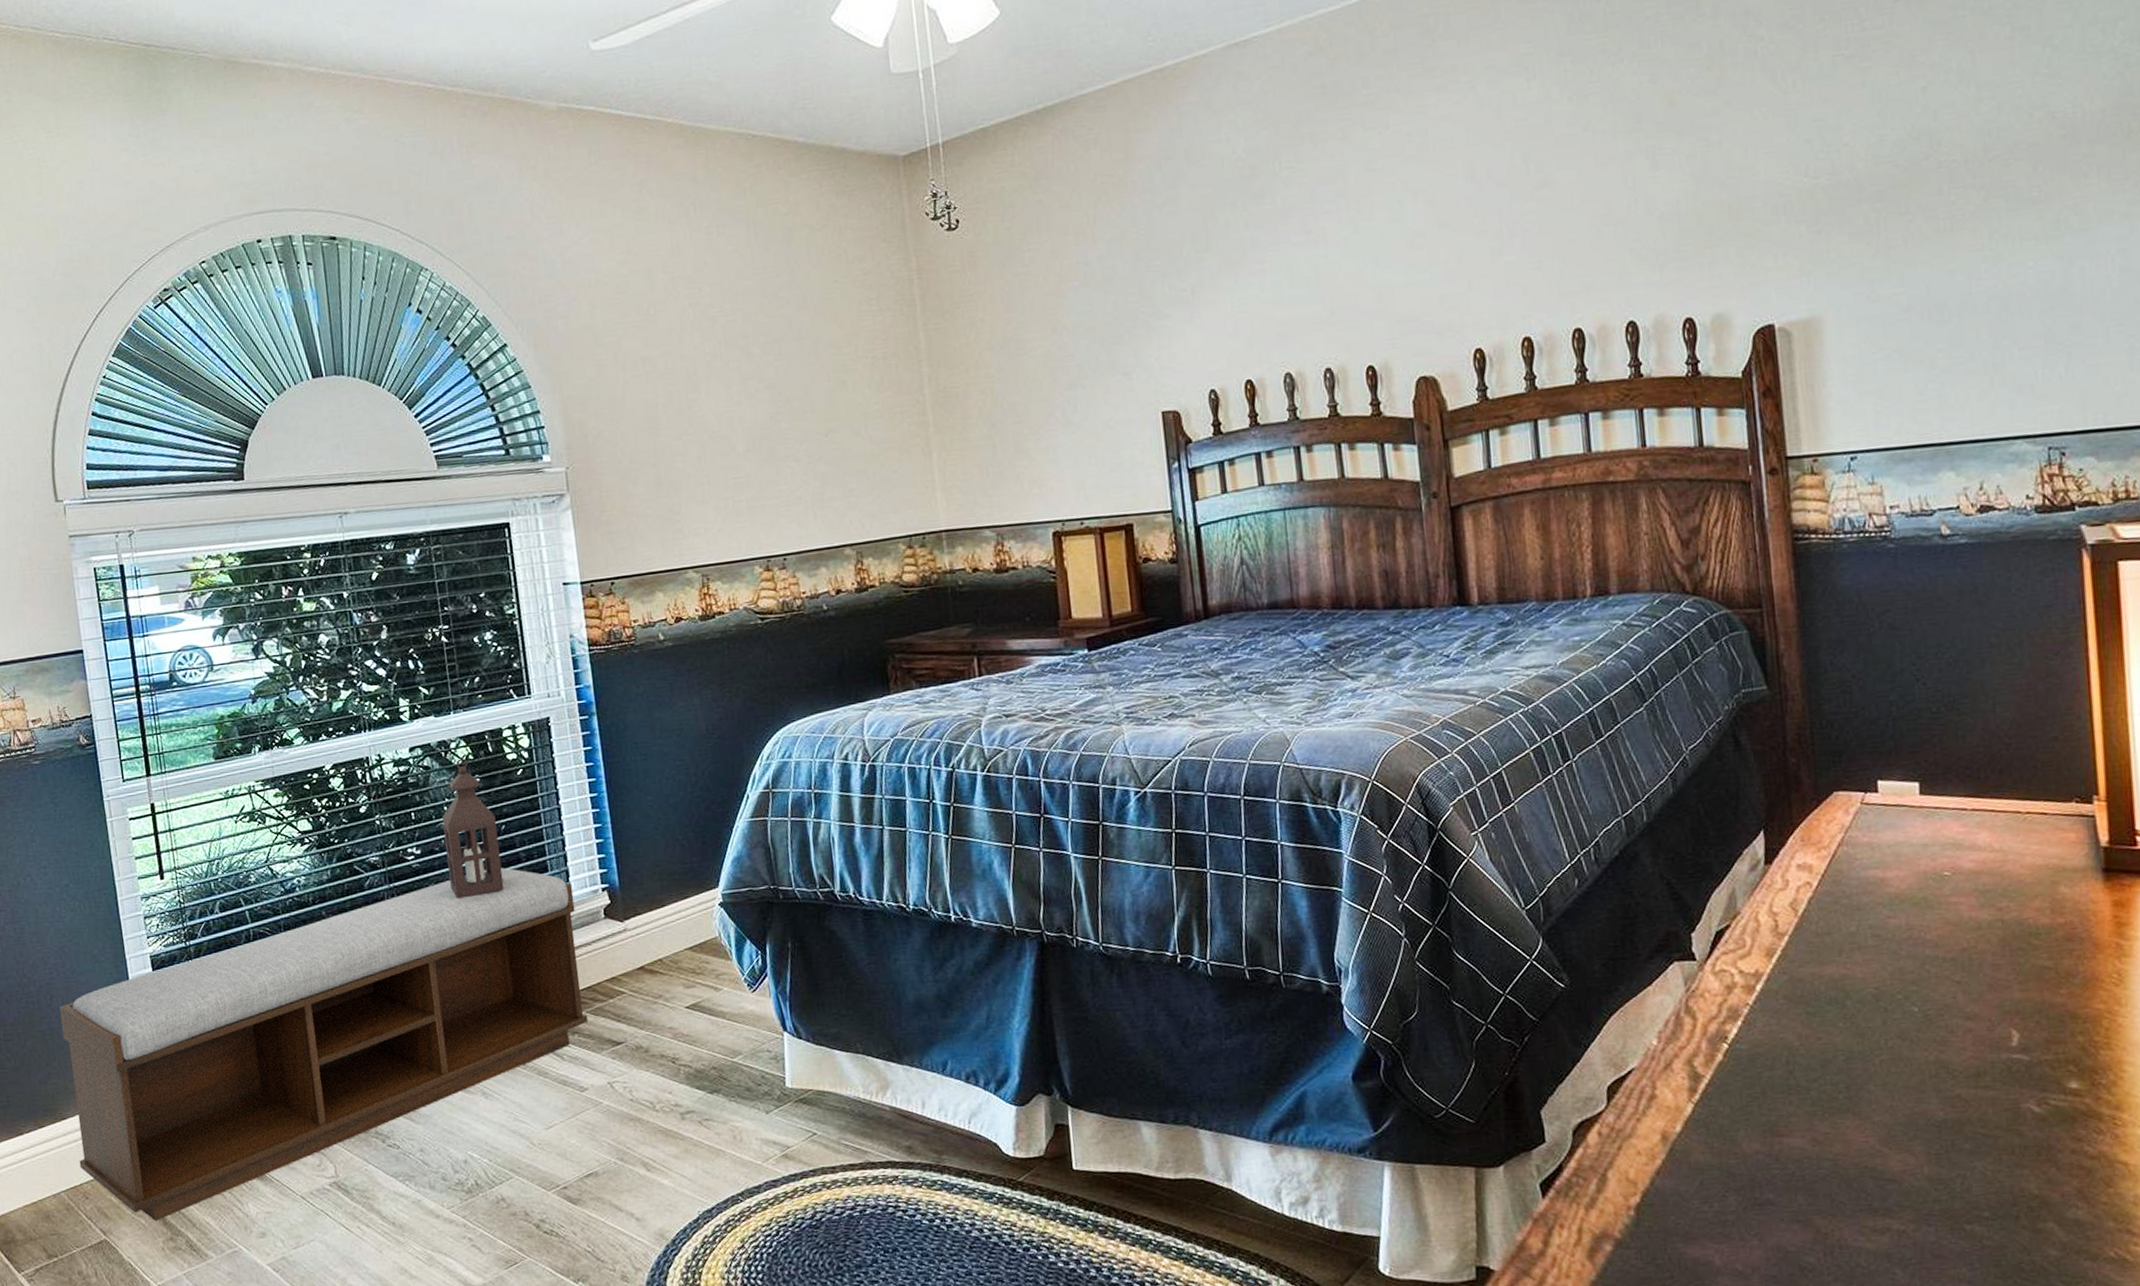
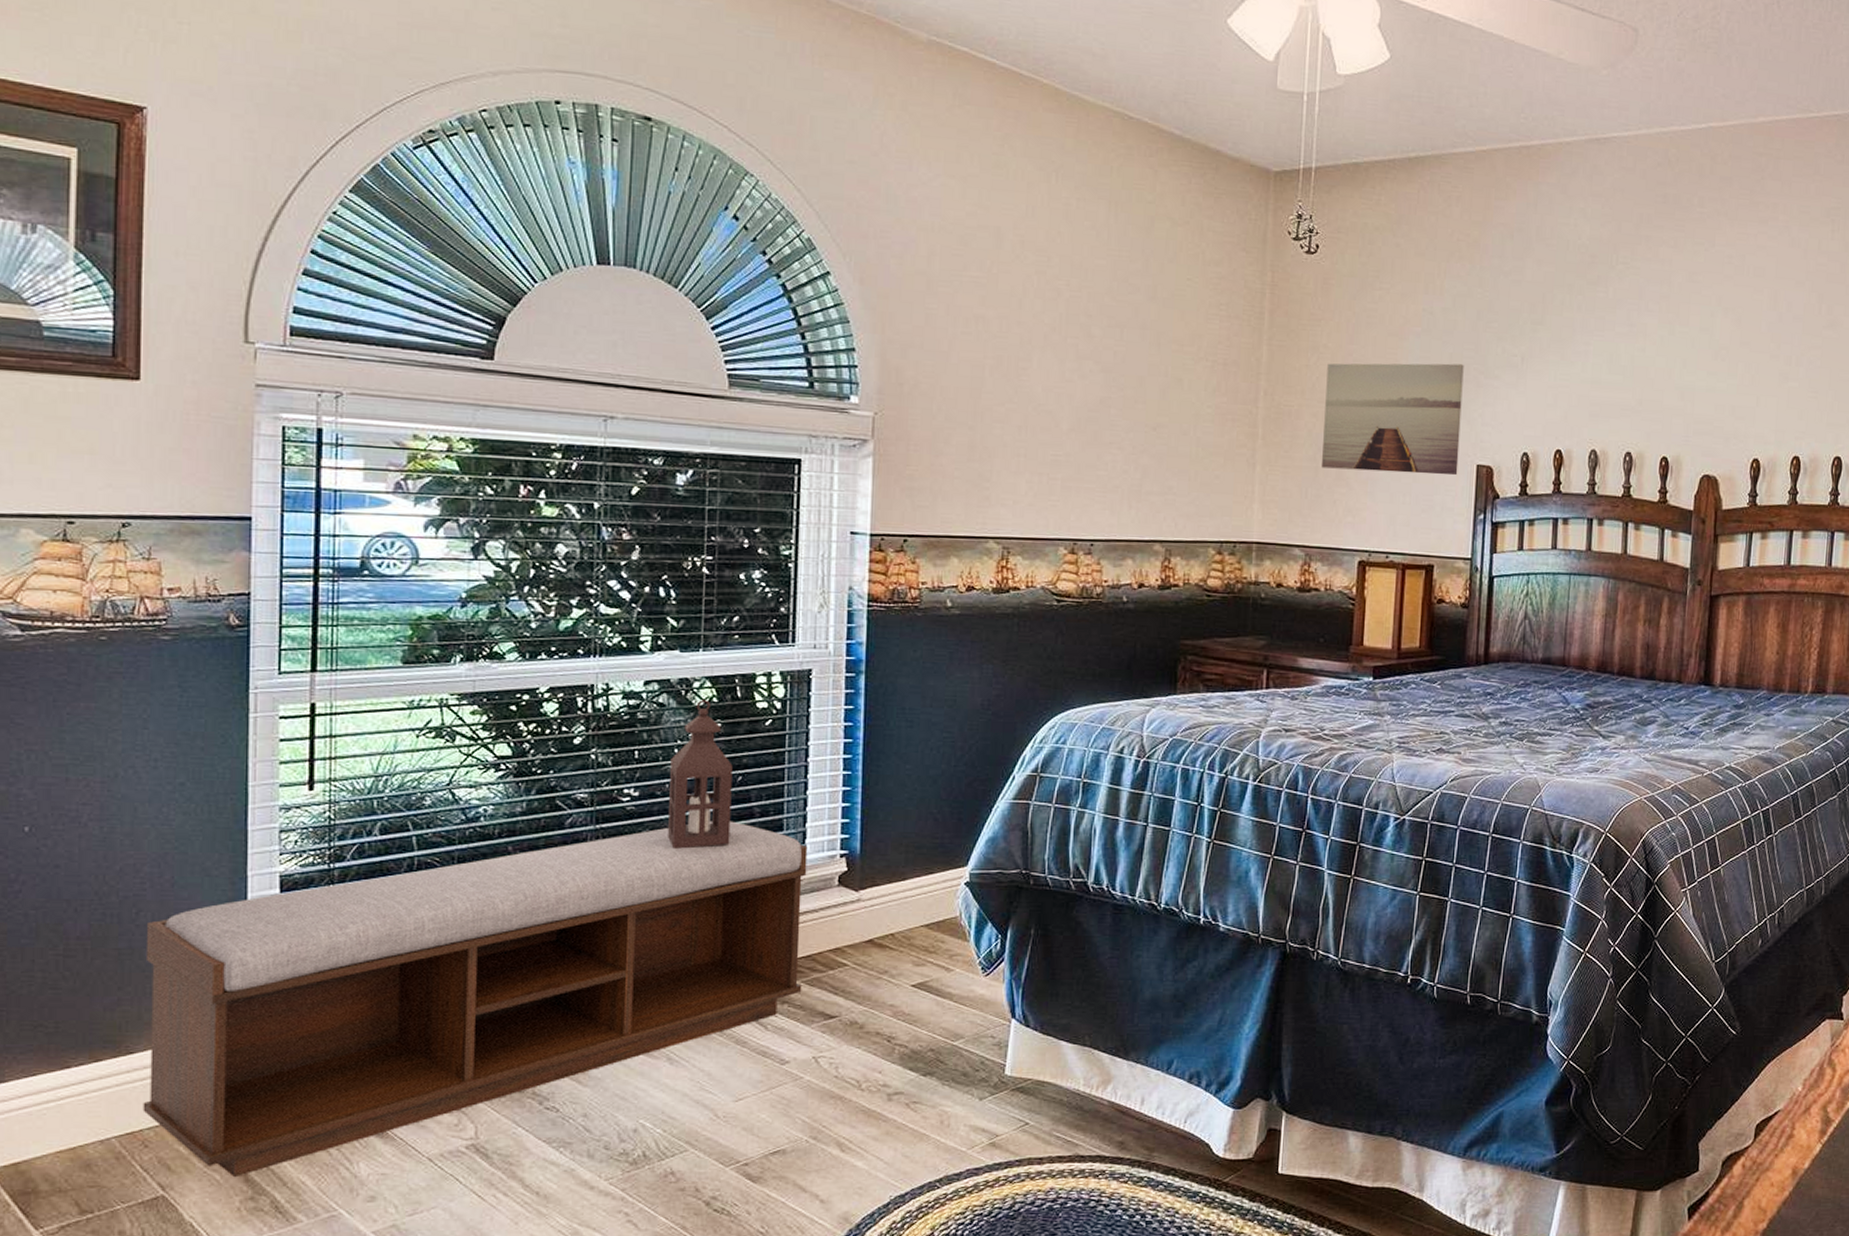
wall art: none [987,310,1143,444] -> present [1322,363,1464,476]

